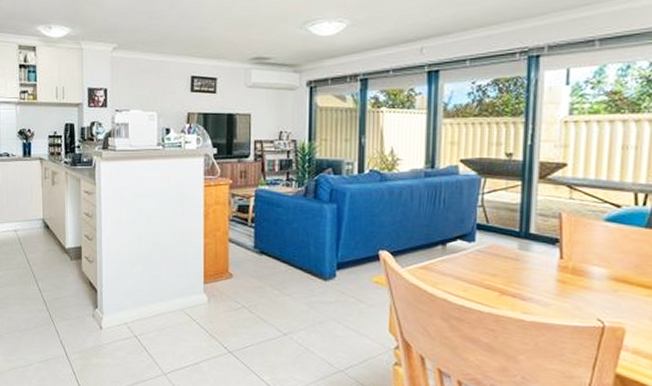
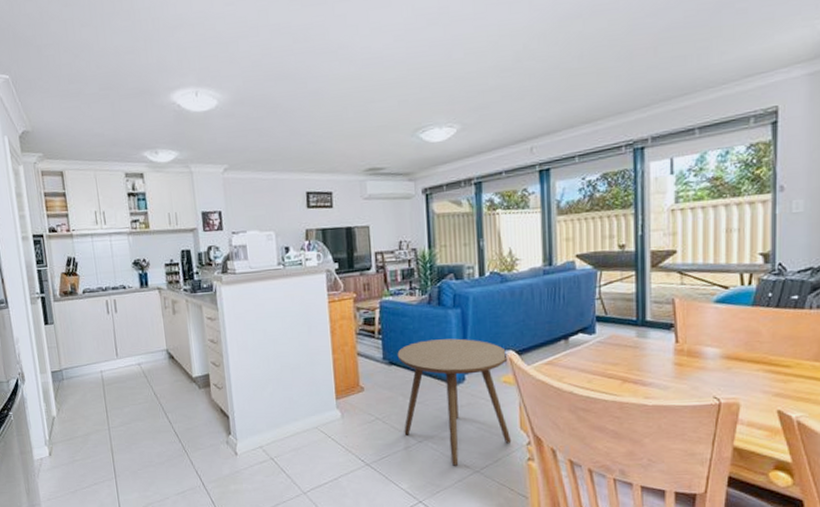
side table: none [269,233,381,363] -> present [397,338,512,466]

